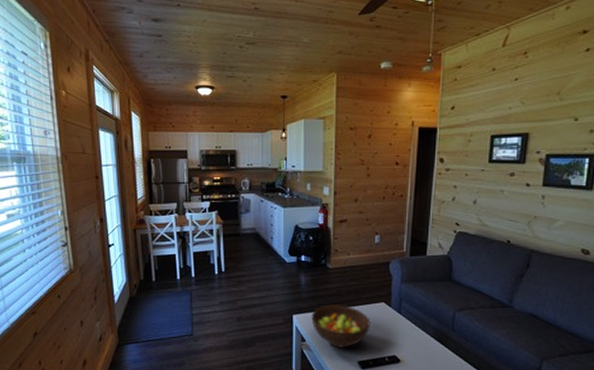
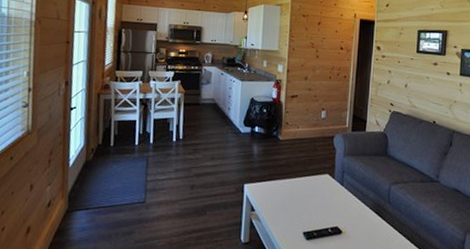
fruit bowl: present [311,304,370,348] -> none [261,175,316,219]

